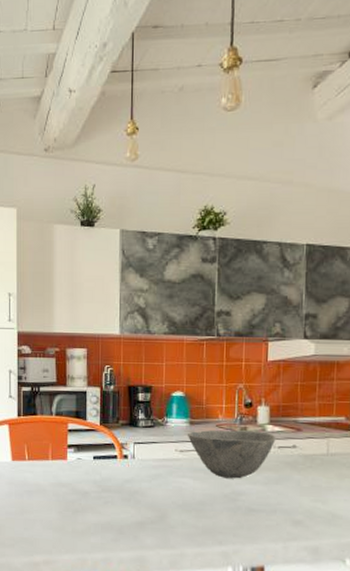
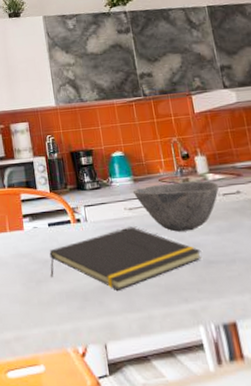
notepad: none [89,468,245,527] -> present [49,226,202,290]

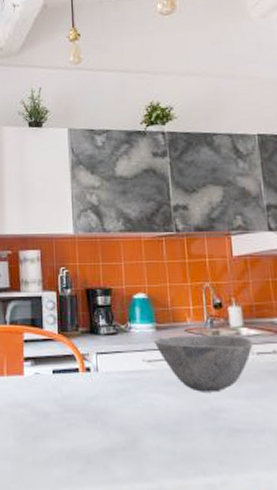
notepad: present [49,226,202,290] -> none [50,381,227,455]

